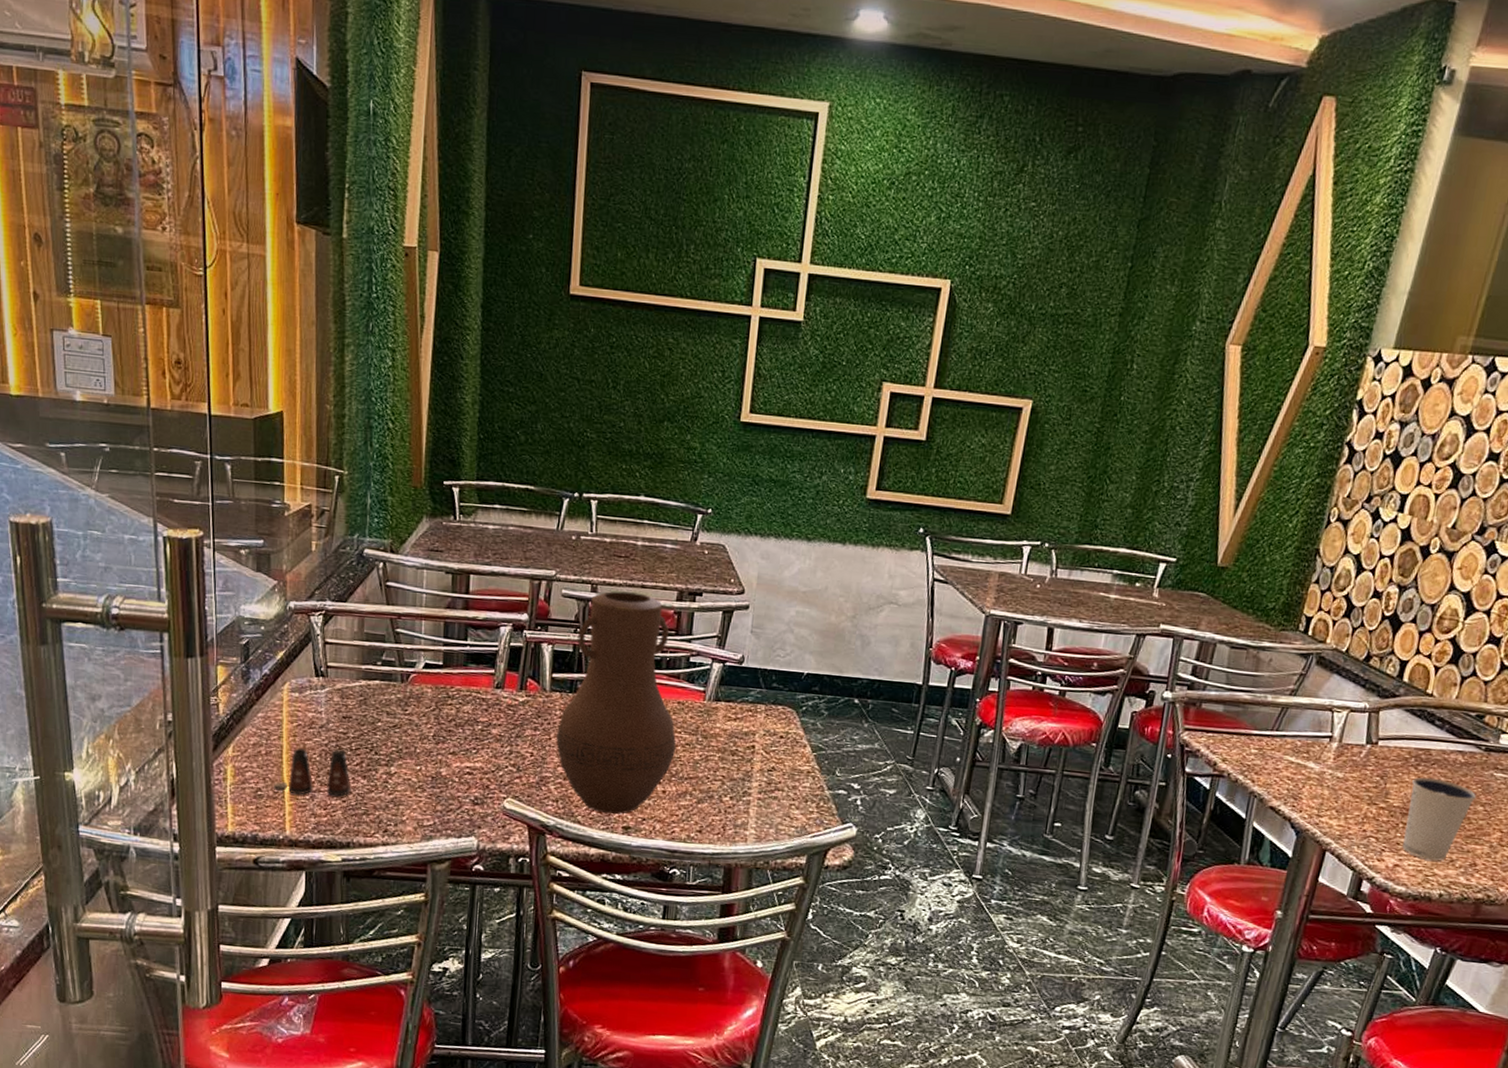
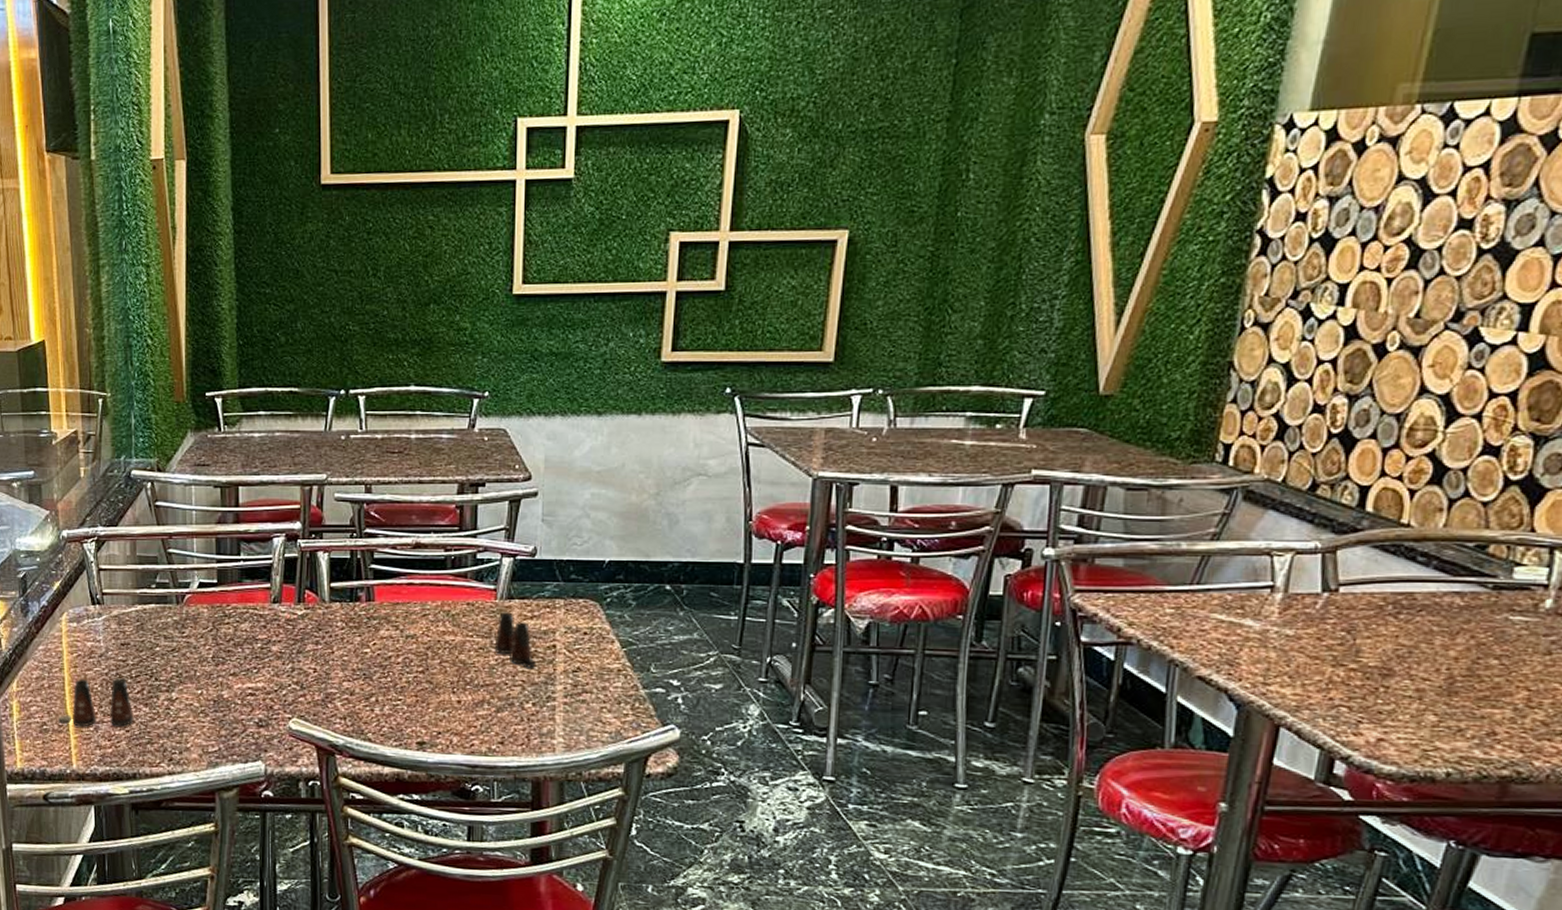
vase: present [555,591,677,815] -> none [338,489,469,730]
salt shaker: none [699,711,736,765] -> present [494,610,536,668]
dixie cup: present [1402,777,1477,861] -> none [1387,627,1488,732]

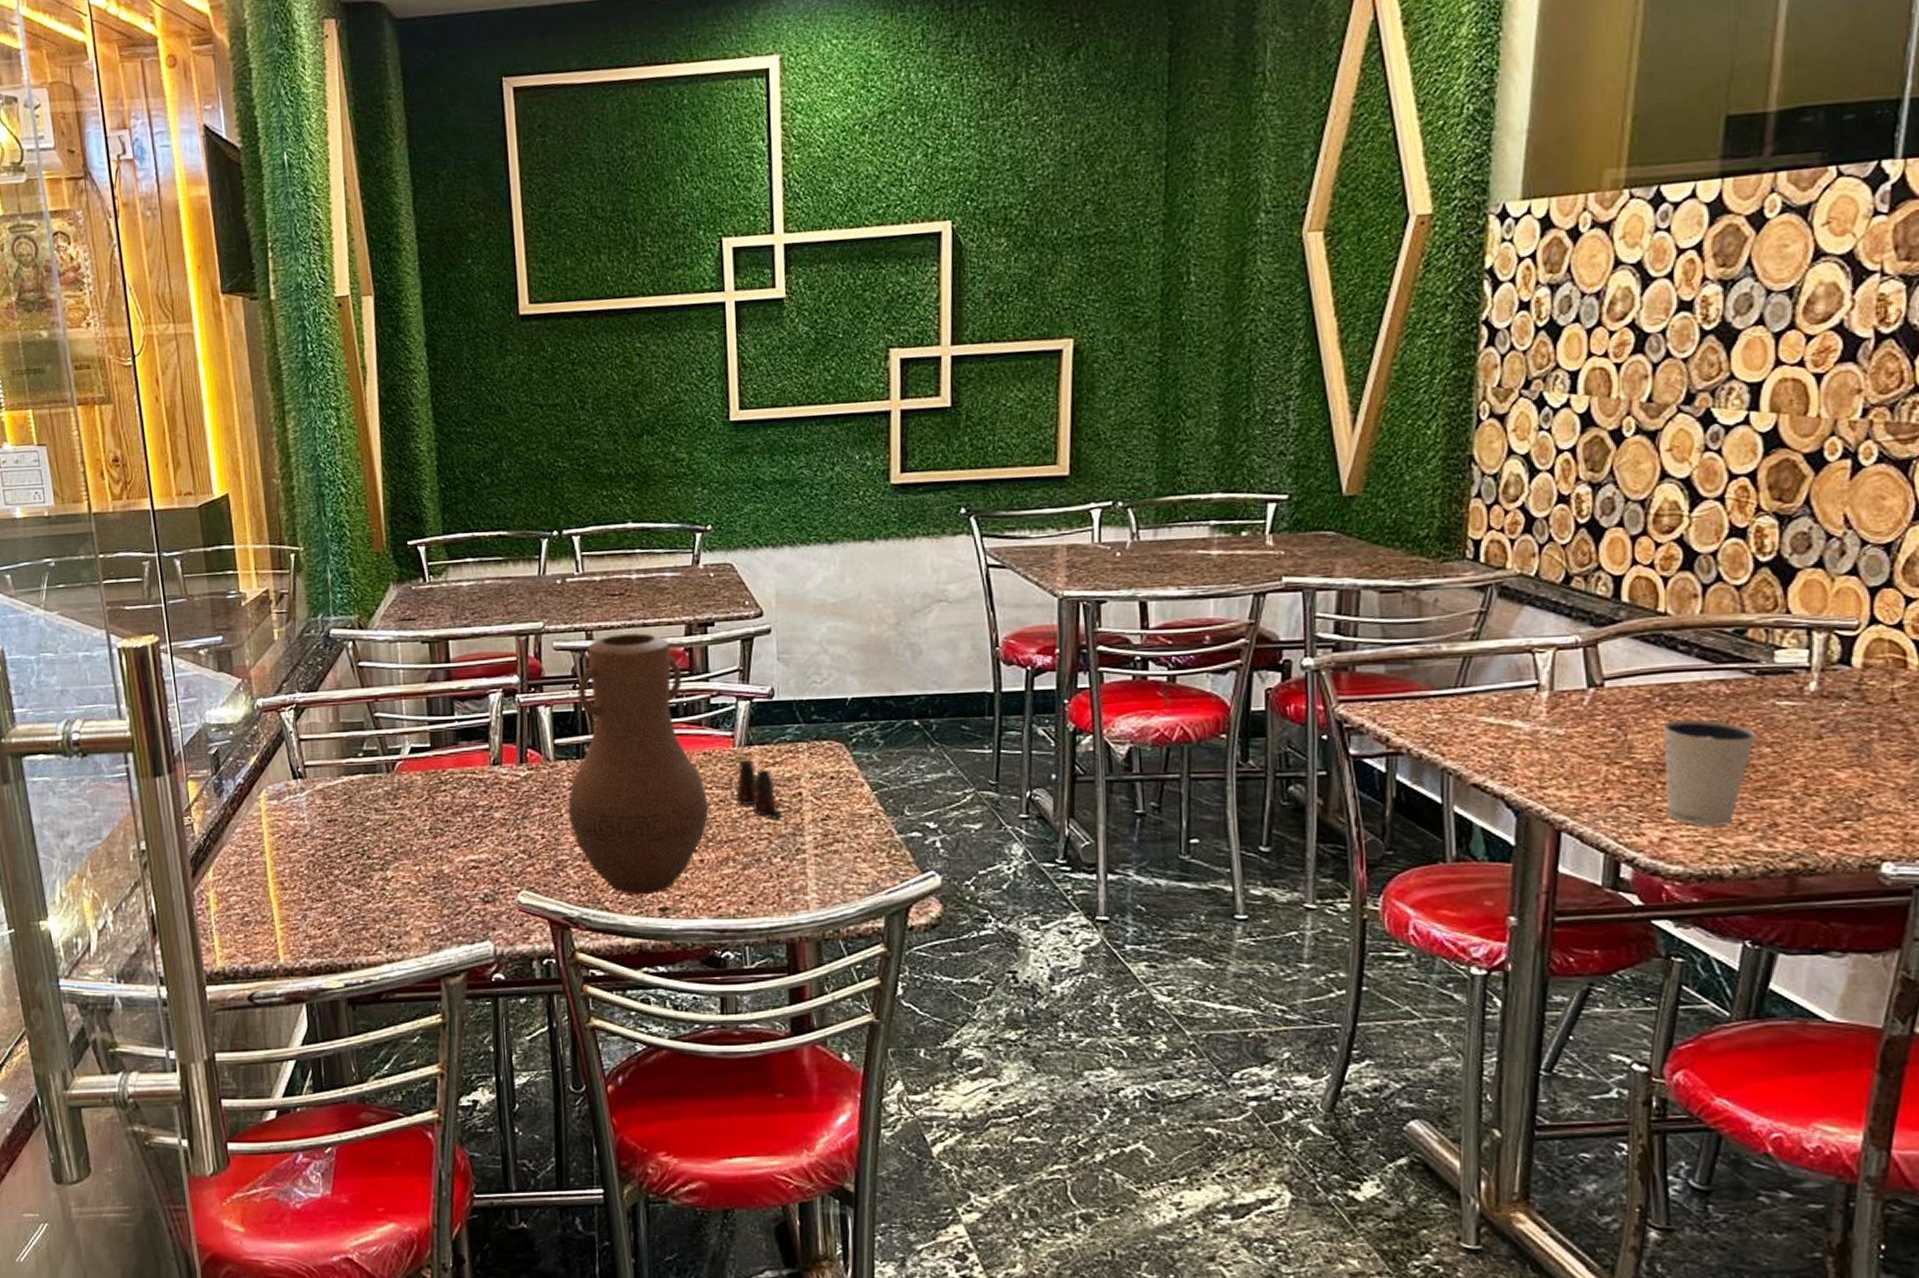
salt shaker: present [57,678,134,727] -> none [260,858,346,916]
vase: none [338,489,469,730] -> present [567,633,709,896]
dixie cup: none [1387,627,1488,732] -> present [1663,719,1759,827]

